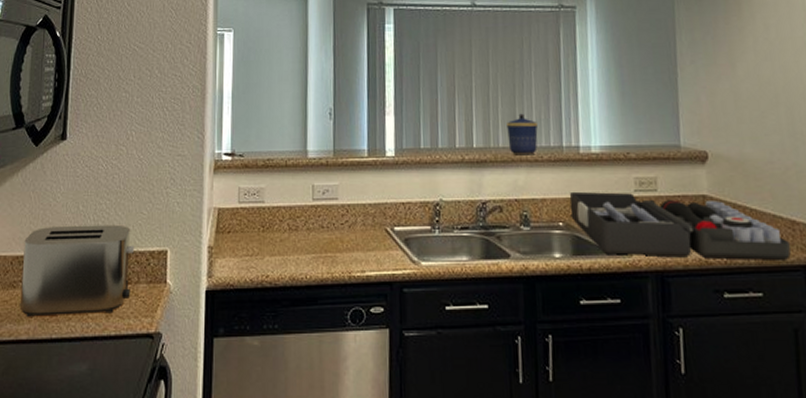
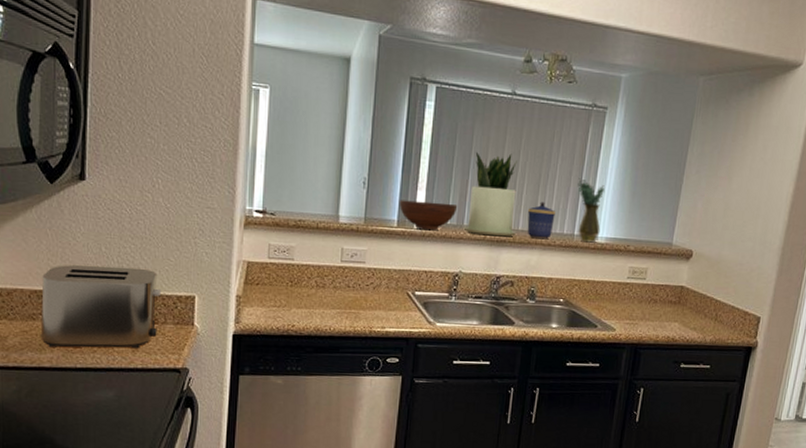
bowl: none [367,126,430,158] -> present [399,200,458,231]
planter: none [438,66,498,157] -> present [463,152,517,237]
vase: none [557,84,592,154] -> present [578,178,605,243]
tool set: present [569,191,791,260] -> none [571,274,739,342]

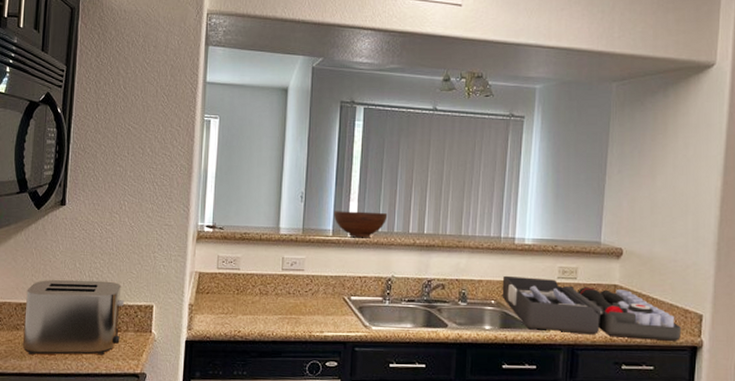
planter: present [463,152,517,237] -> none [394,164,445,242]
decorative jar: present [527,201,555,240] -> none [454,207,481,243]
tool set: none [571,274,739,342] -> present [502,275,681,341]
vase: present [578,178,605,243] -> none [501,183,527,244]

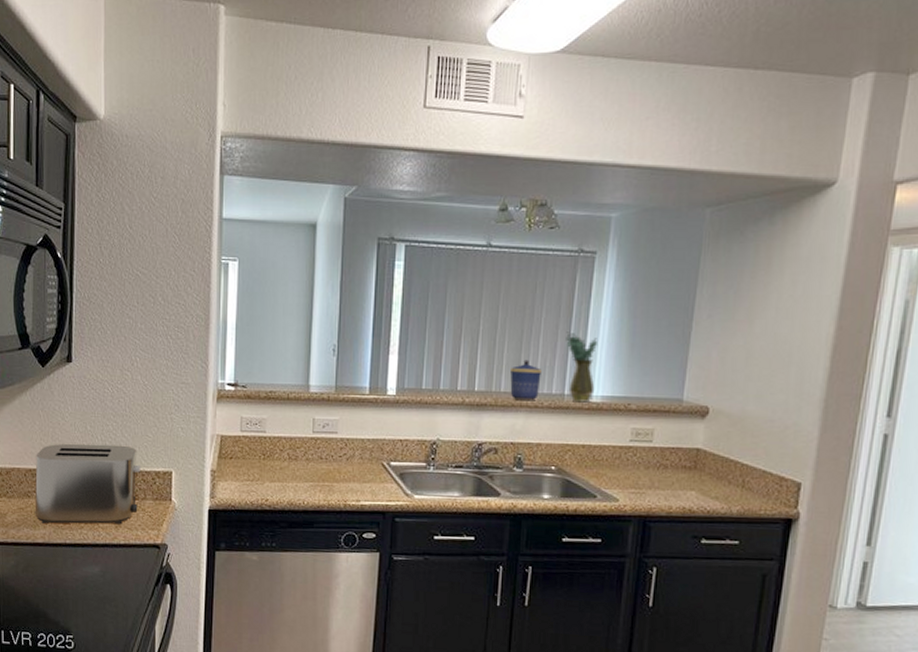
bowl: present [333,211,388,238] -> none [370,365,433,397]
decorative jar: none [454,207,481,243] -> present [510,359,541,401]
vase: none [501,183,527,244] -> present [566,331,597,403]
tool set: present [502,275,681,341] -> none [563,438,774,513]

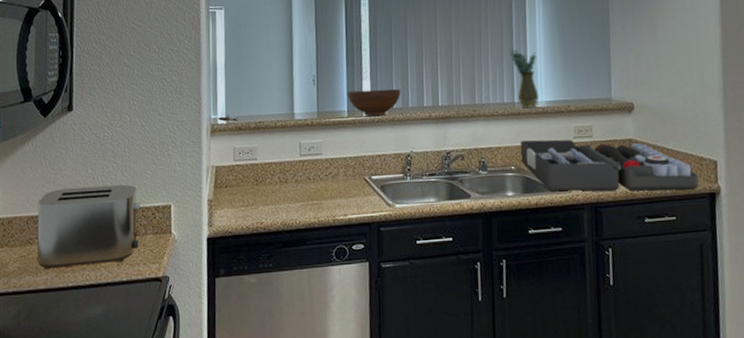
bowl: none [370,365,433,397] -> present [347,88,401,117]
decorative jar: present [510,359,541,401] -> none [467,75,494,111]
tool set: none [563,438,774,513] -> present [520,139,699,192]

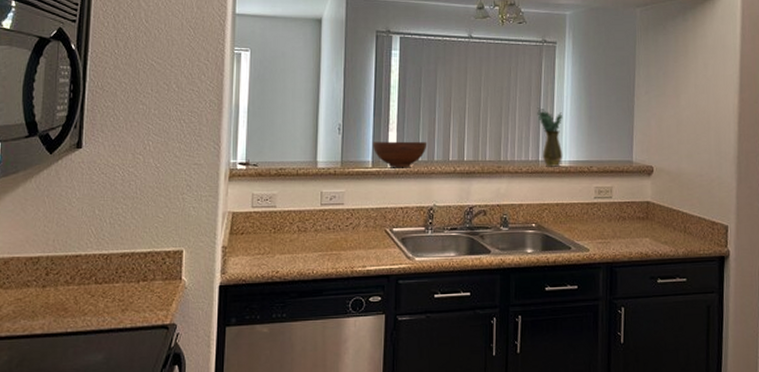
toaster: present [36,184,141,269] -> none [34,227,151,313]
tool set: present [520,139,699,192] -> none [542,198,709,253]

